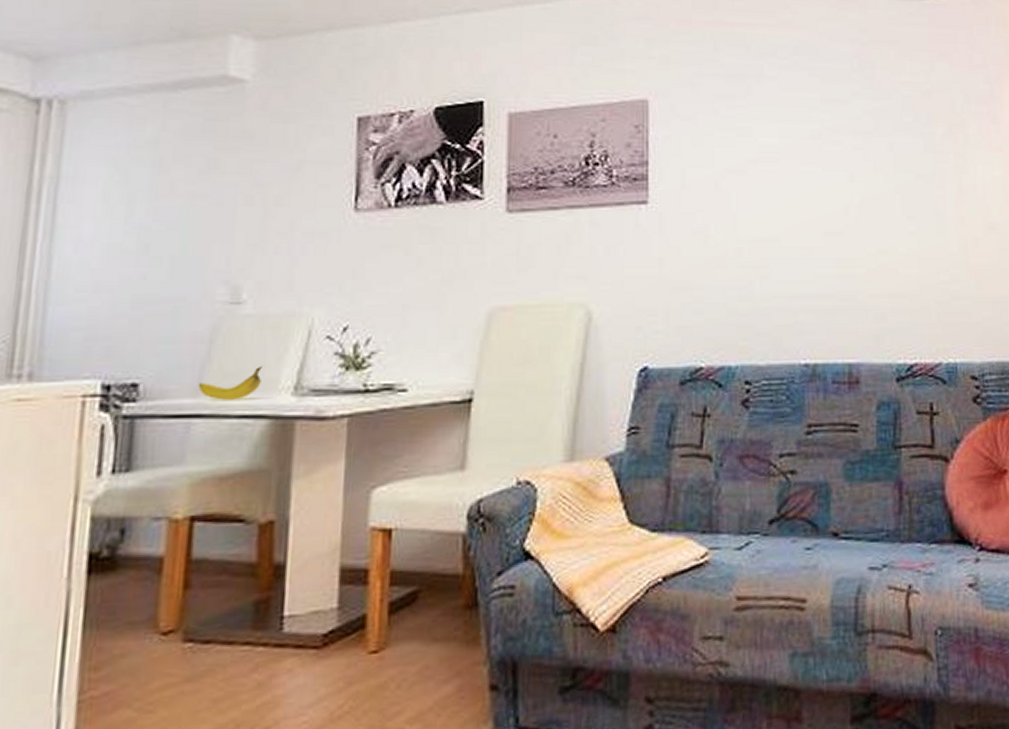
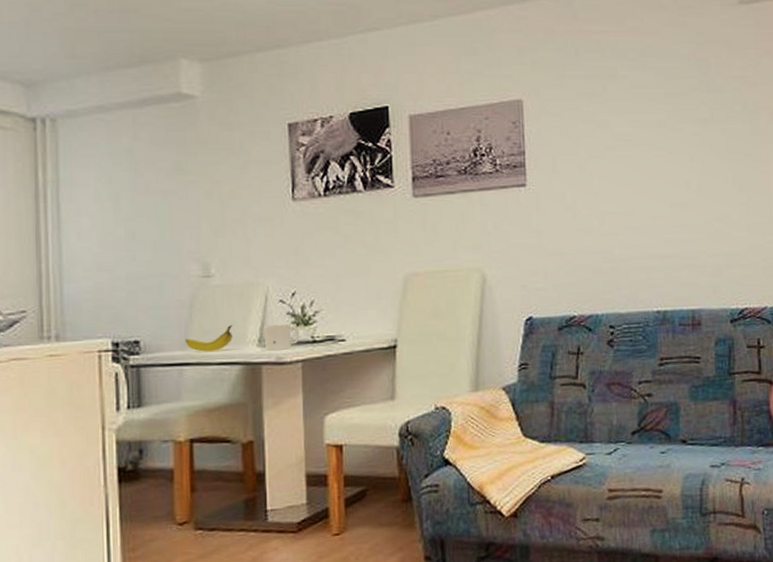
mug: none [301,367,349,403] -> present [264,324,300,352]

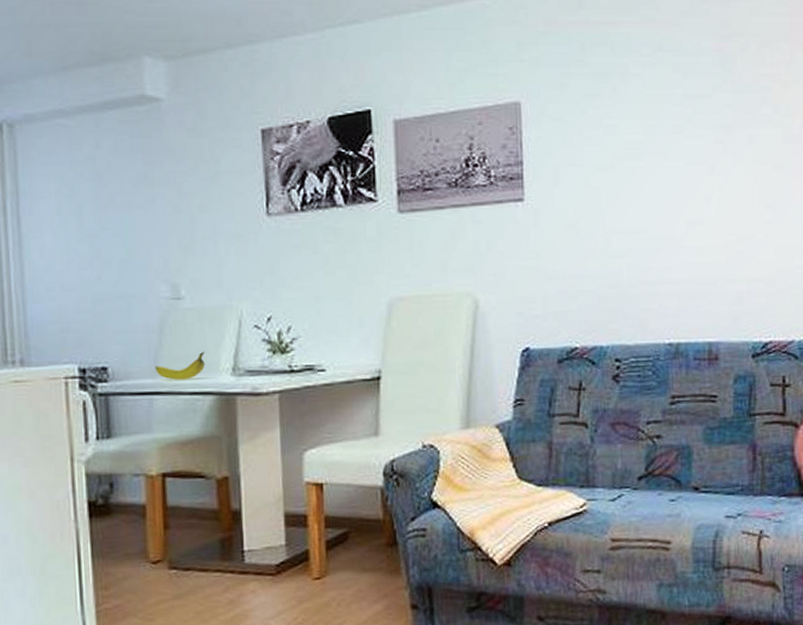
mug: present [264,324,300,352] -> none [238,351,277,381]

